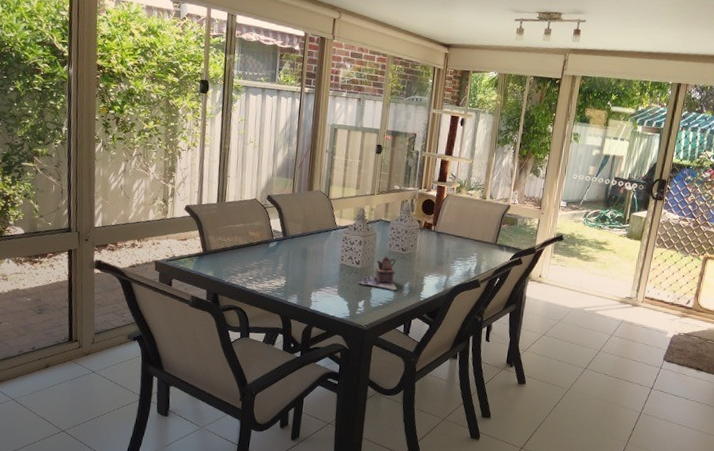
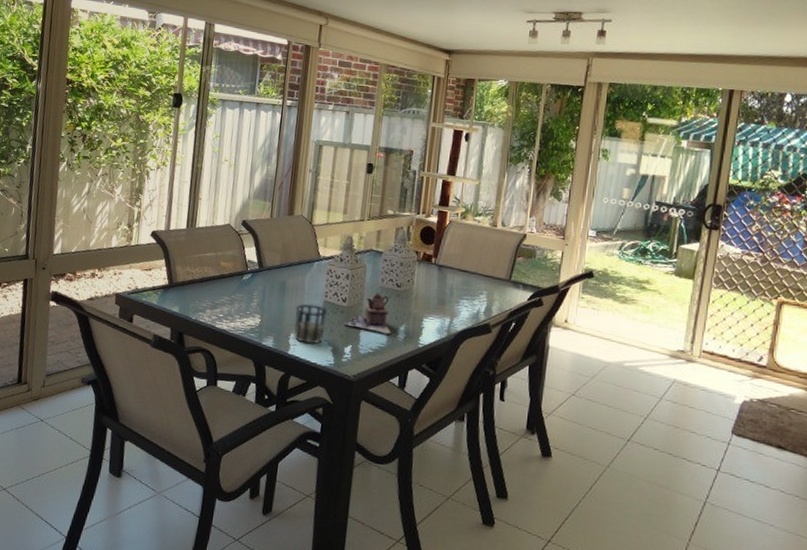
cup: none [315,266,343,300] -> present [294,303,327,344]

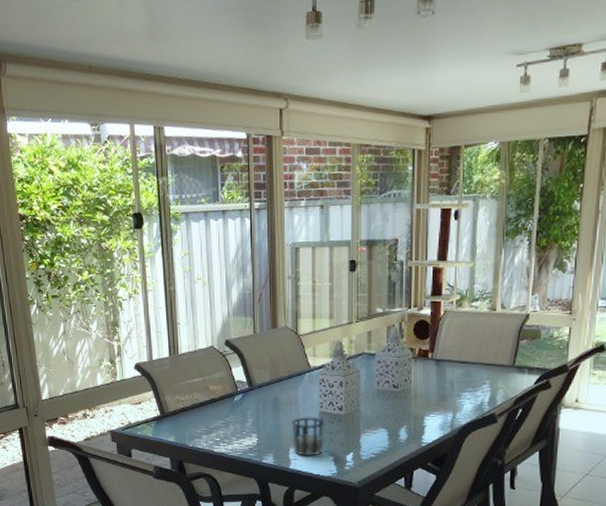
teapot: present [343,293,392,335] -> none [342,397,393,437]

